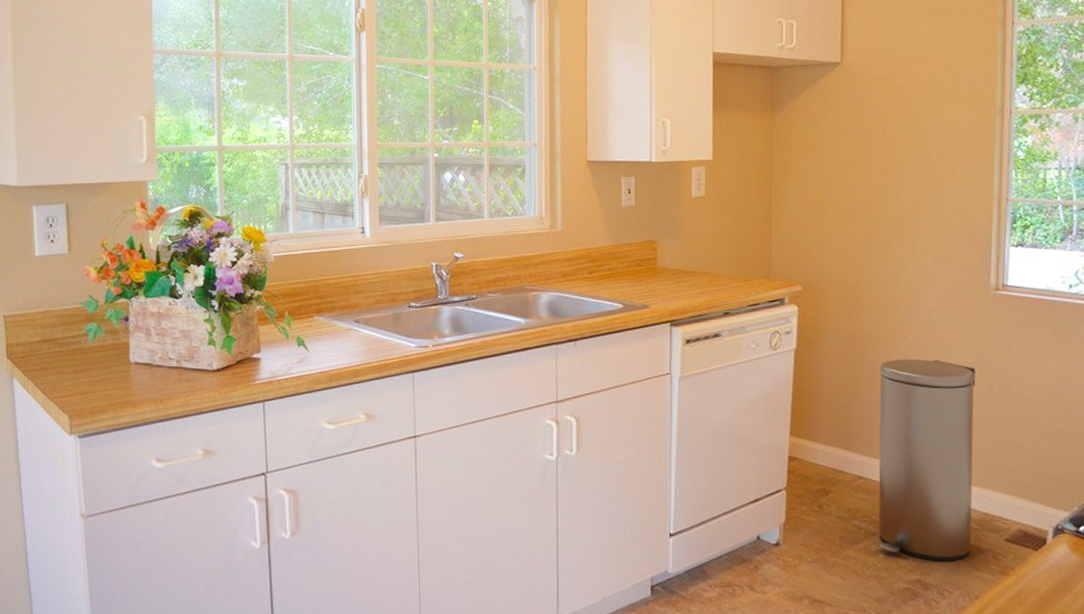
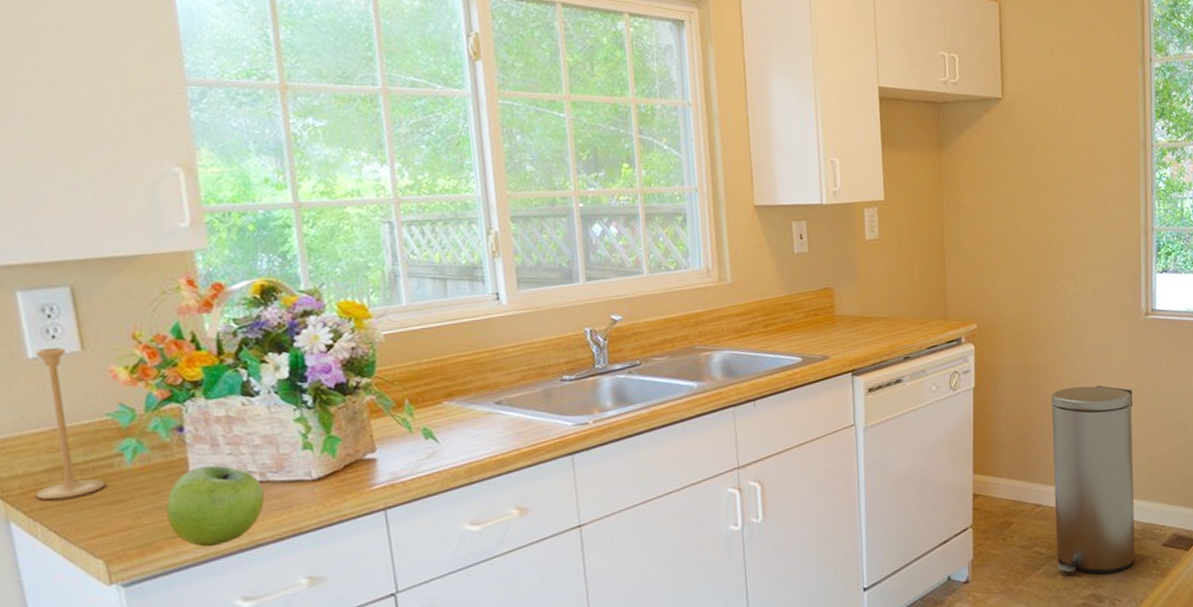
candlestick: none [31,249,75,364] -> present [35,347,106,501]
fruit: none [112,351,178,415] -> present [166,465,265,547]

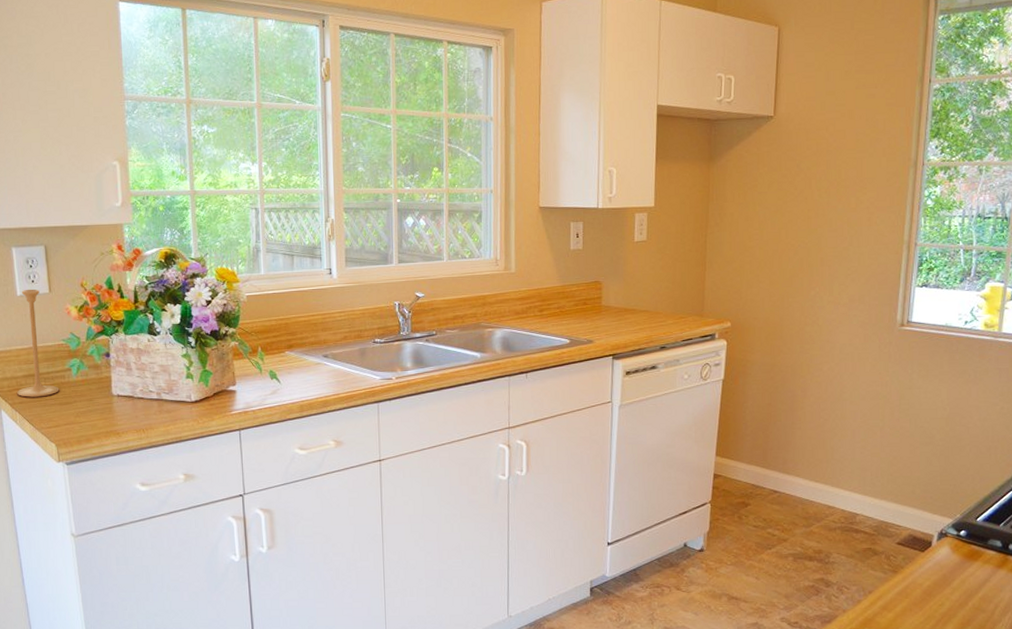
fruit: present [166,465,265,547] -> none [96,384,159,444]
pedal bin: present [1051,385,1136,575] -> none [789,387,880,562]

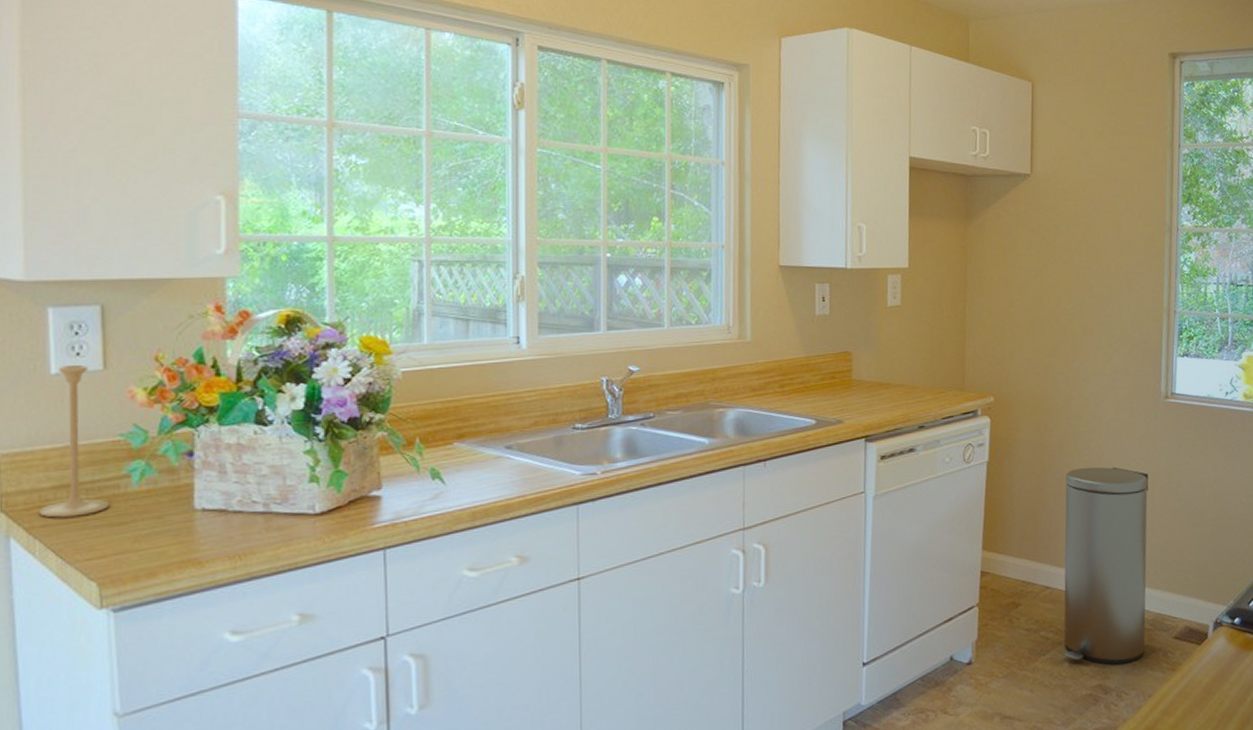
pedal bin: none [789,387,880,562] -> present [1063,466,1149,665]

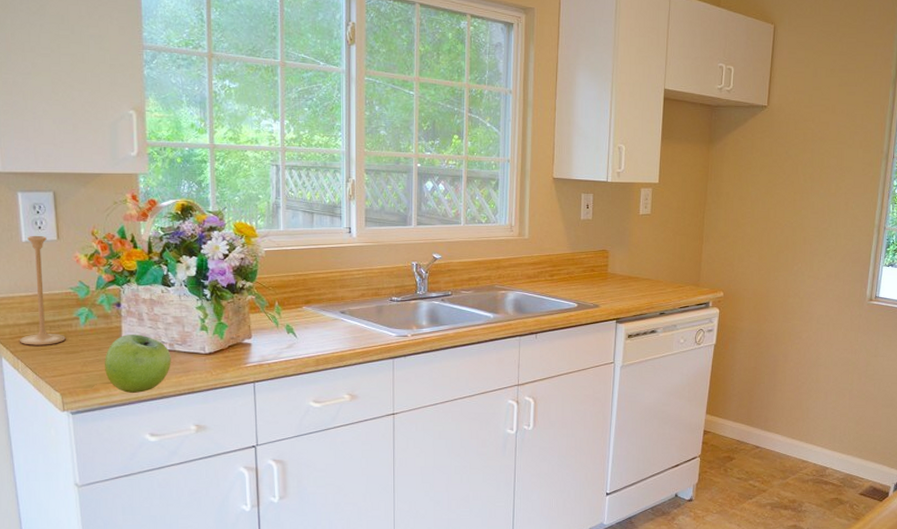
fruit: none [167,493,265,577] -> present [105,335,171,394]
pedal bin: present [1063,466,1149,665] -> none [767,353,849,511]

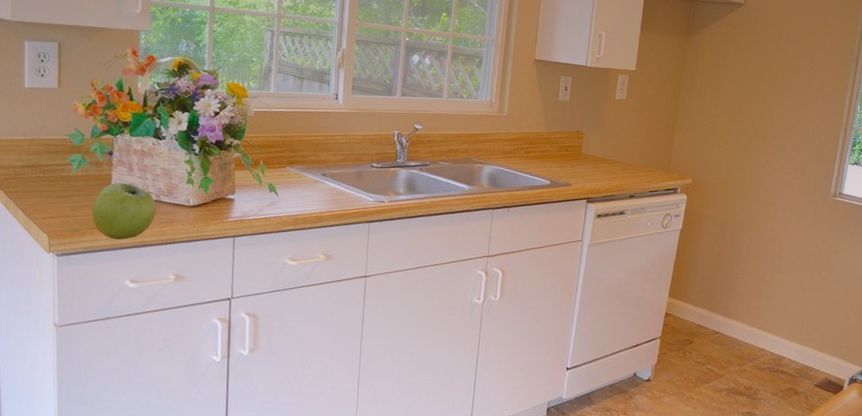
candlestick: present [20,235,66,345] -> none [14,82,58,188]

